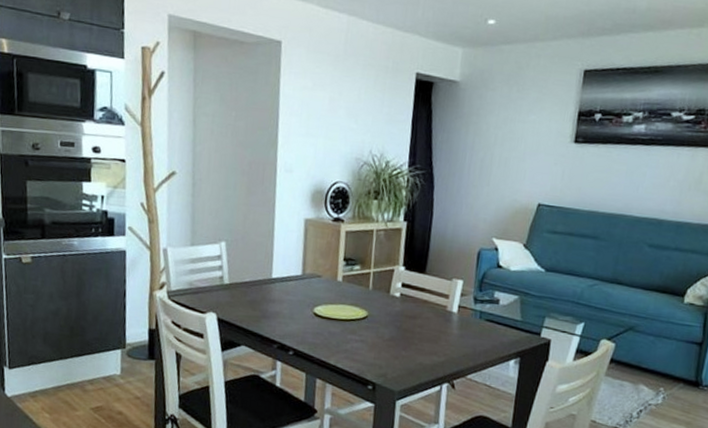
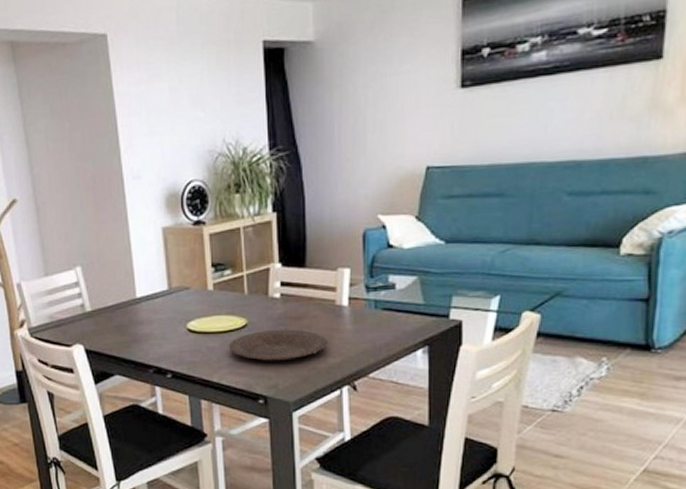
plate: none [348,324,436,354] -> present [228,329,329,362]

